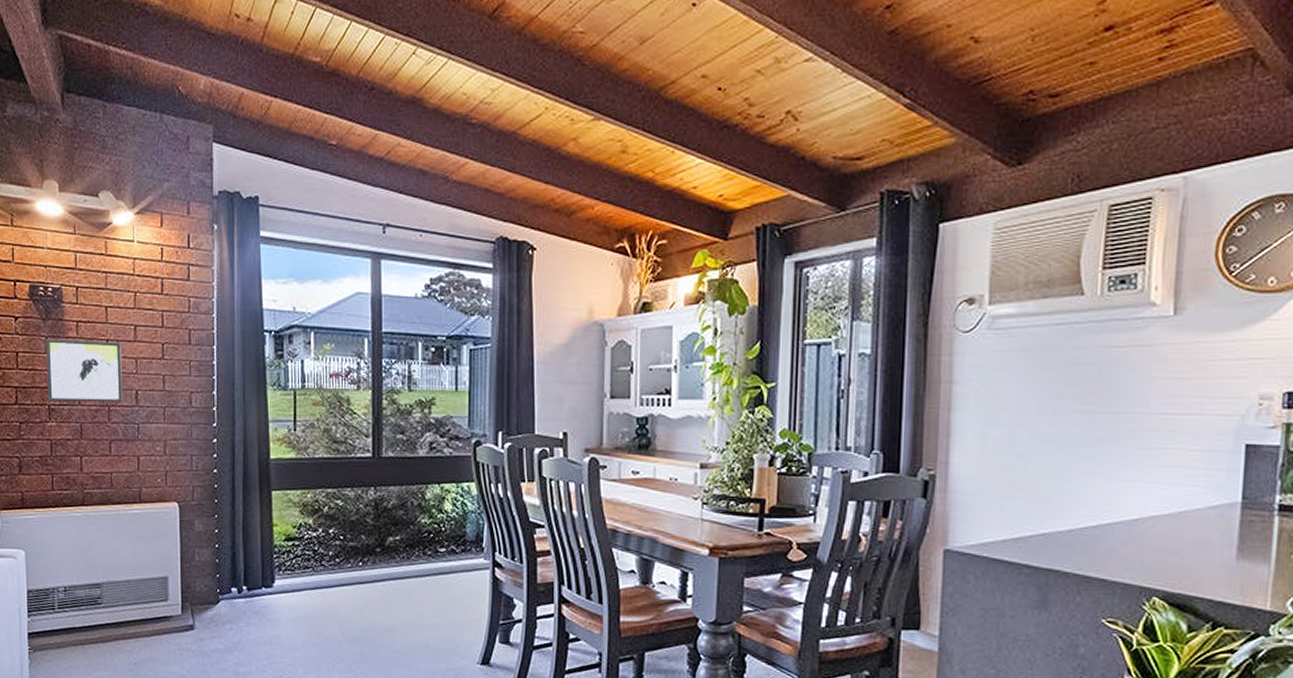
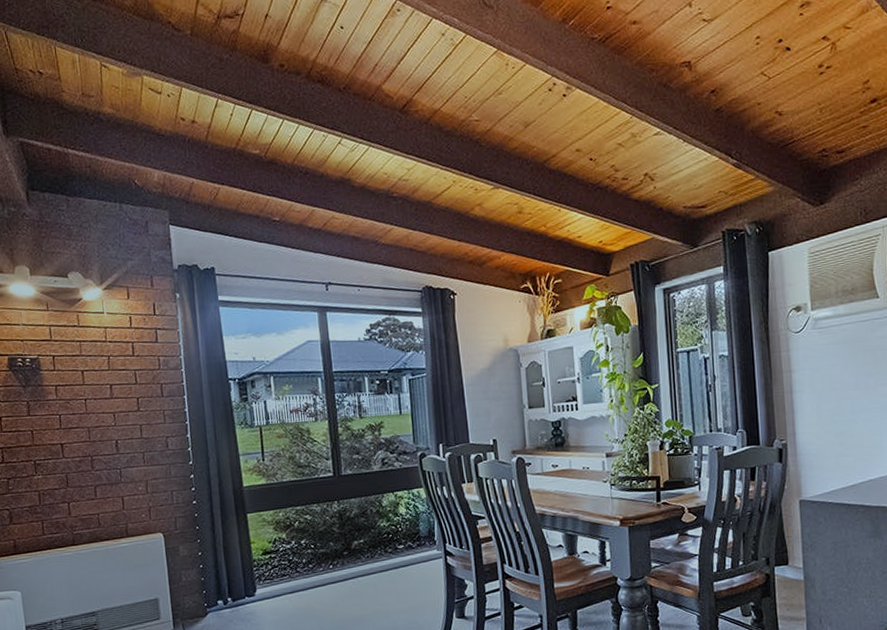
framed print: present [46,338,123,403] -> none [27,400,104,458]

